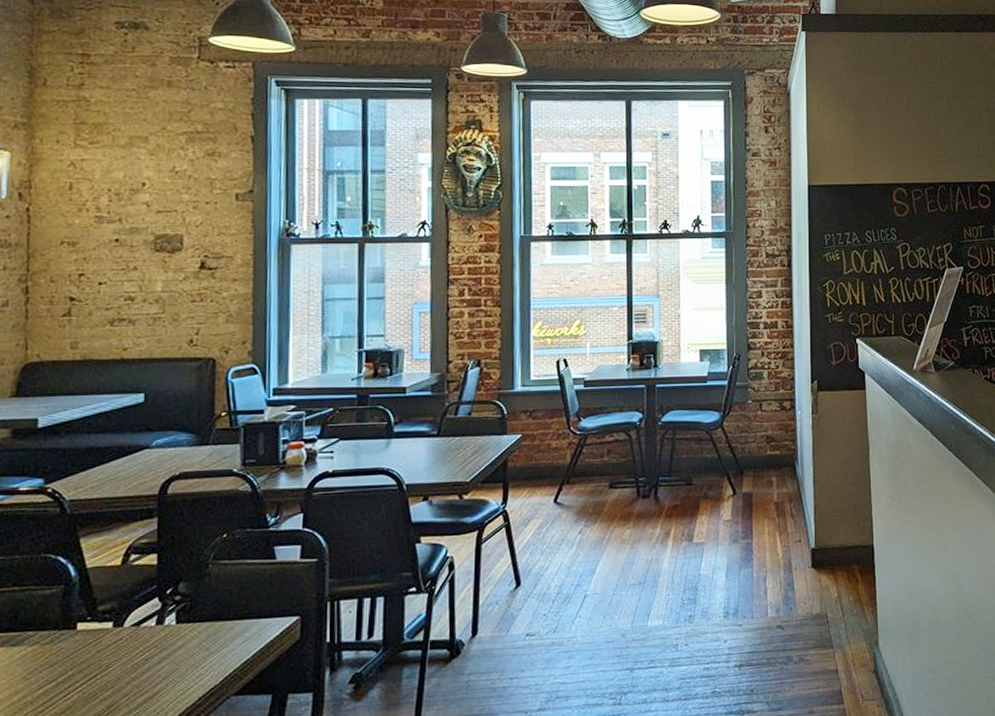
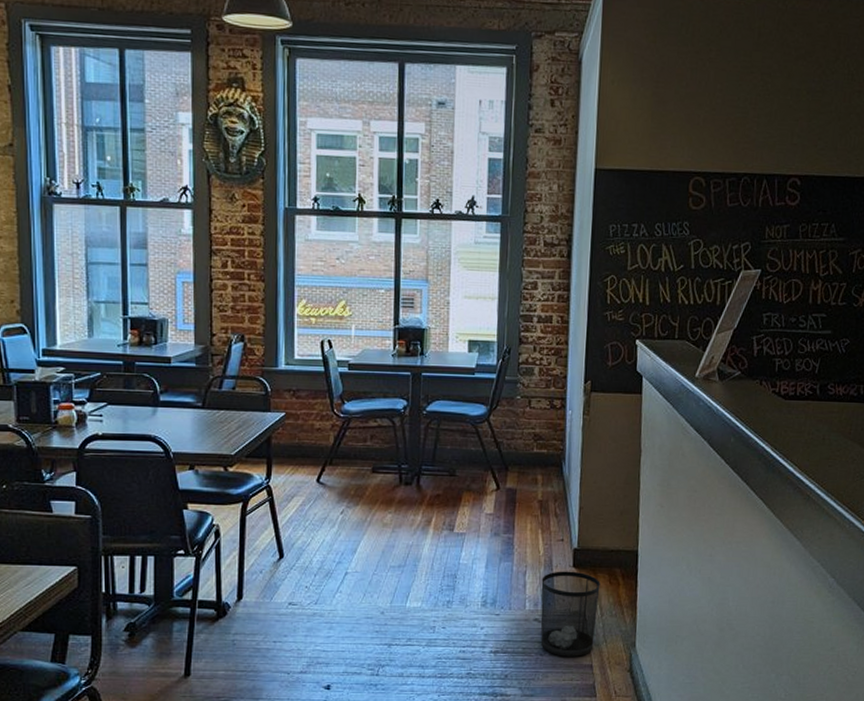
waste bin: none [782,572,840,664] -> present [540,571,600,657]

